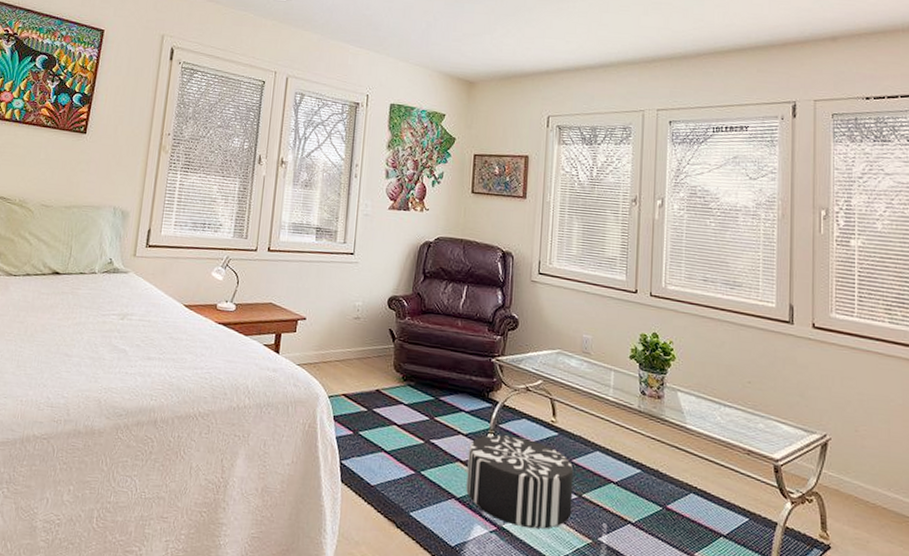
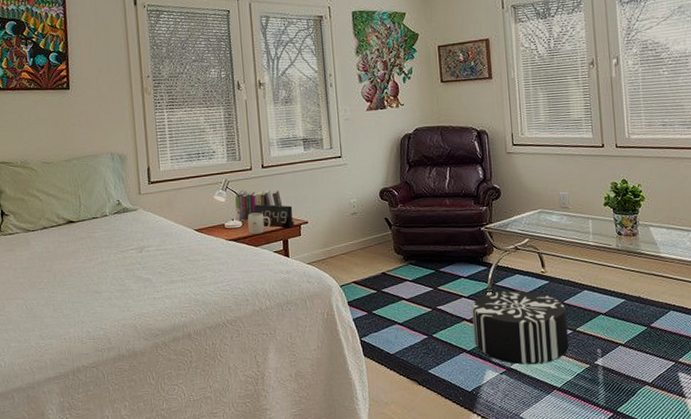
books: none [230,272,283,305] -> present [234,189,283,221]
mug: none [240,298,267,323] -> present [247,212,271,235]
alarm clock: none [250,289,293,322] -> present [253,204,294,229]

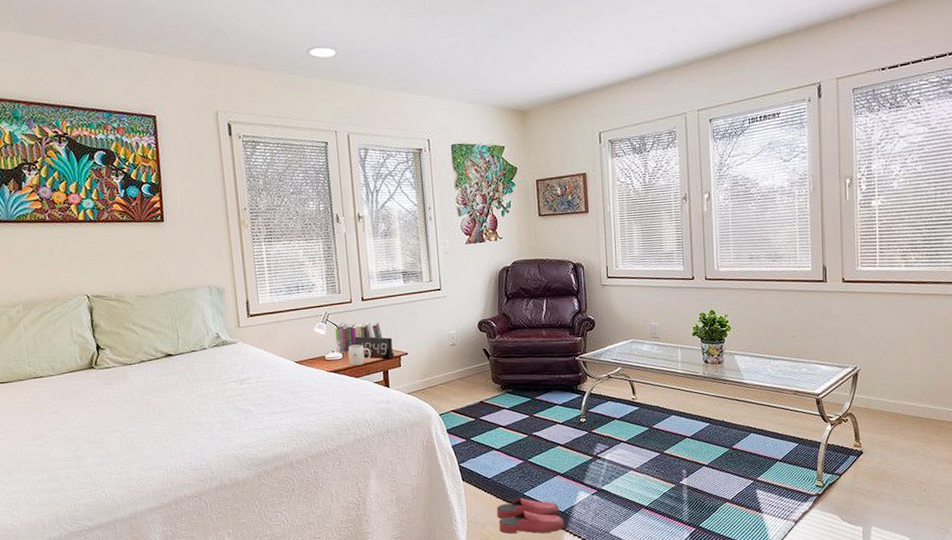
slippers: none [399,375,472,415] -> present [496,497,565,534]
pouf: present [472,290,569,365] -> none [566,416,657,486]

